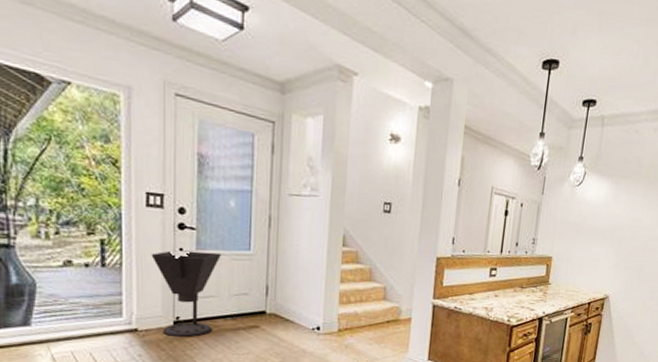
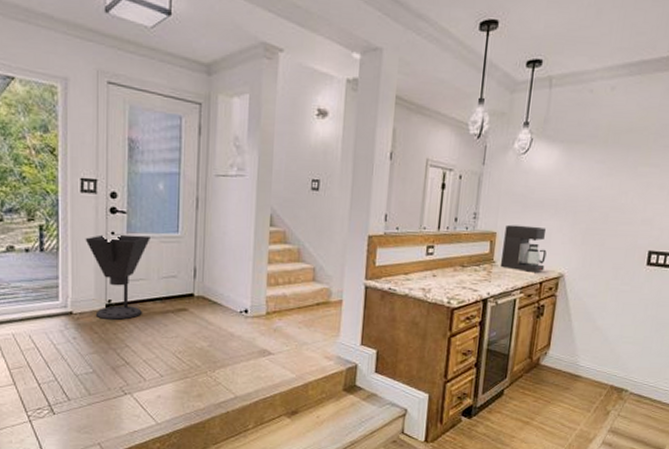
coffee maker: none [554,250,596,294] -> present [500,224,547,273]

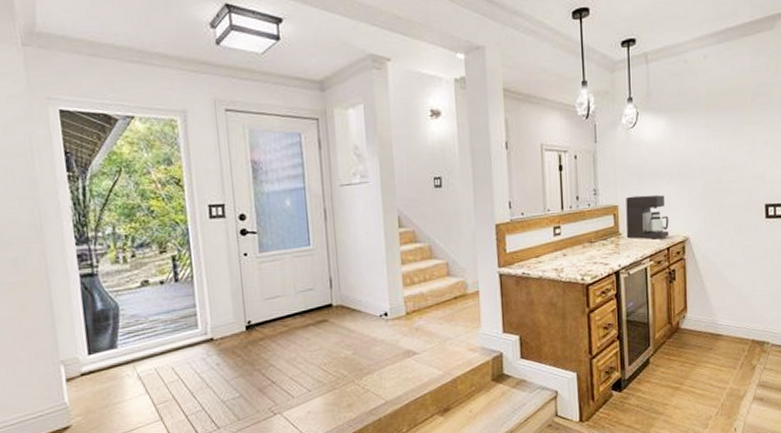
umbrella stand: present [85,234,150,320] -> none [218,252,283,341]

